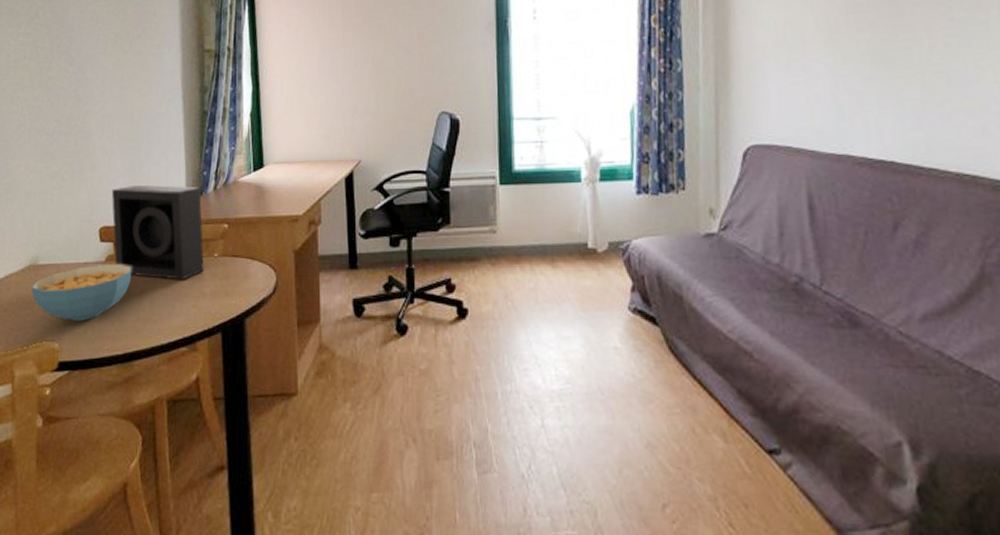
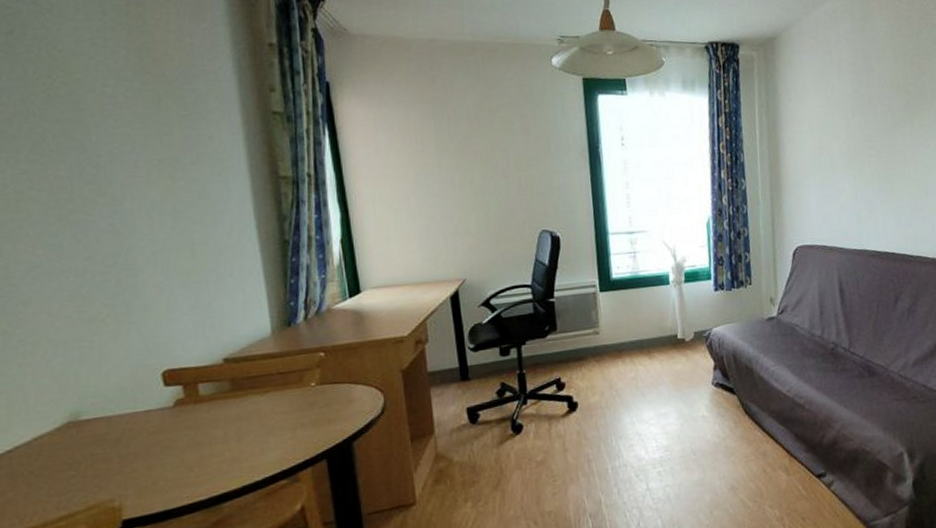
cereal bowl: present [31,263,132,321] -> none [74,406,211,475]
speaker: present [111,185,204,280] -> none [173,317,300,417]

